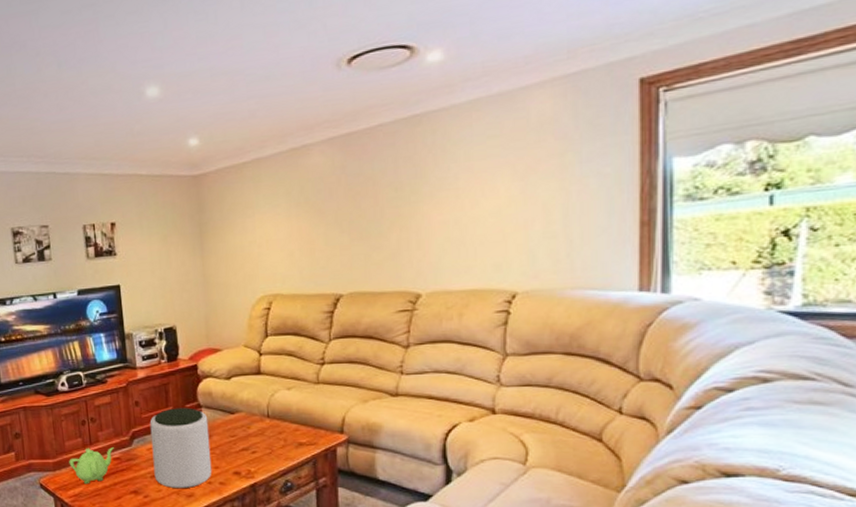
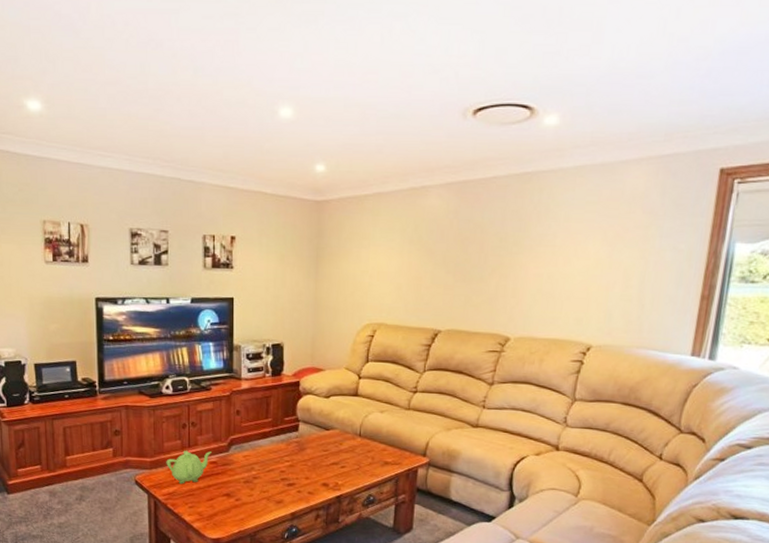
plant pot: present [149,408,212,489] -> none [248,420,304,496]

